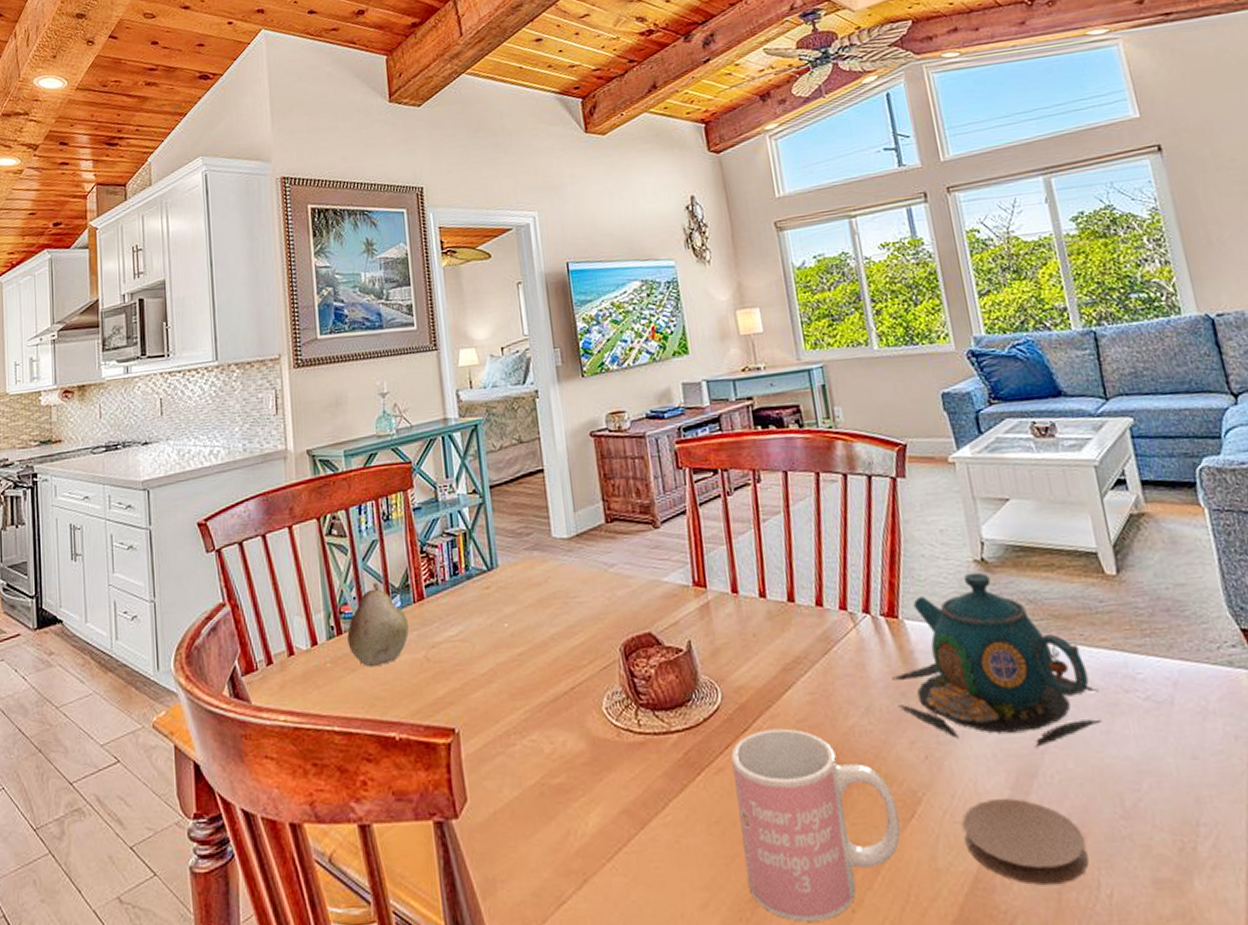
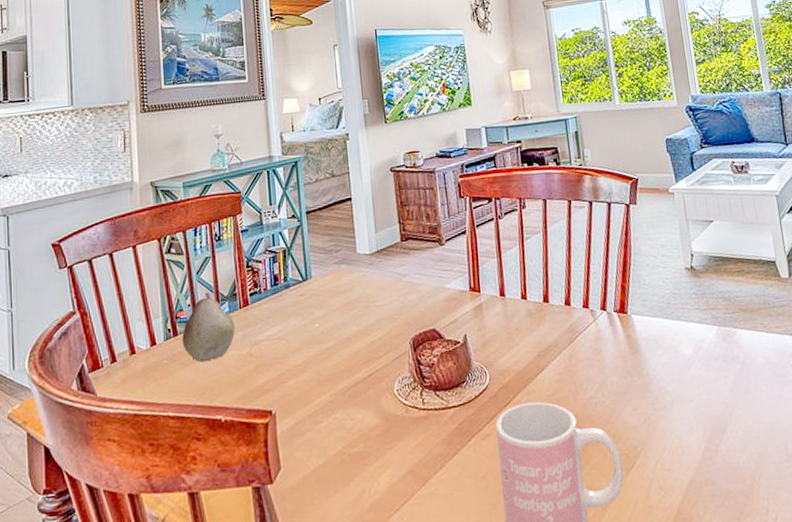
teapot: present [892,572,1103,748] -> none [621,277,775,410]
coaster: present [962,798,1089,886] -> none [670,449,761,515]

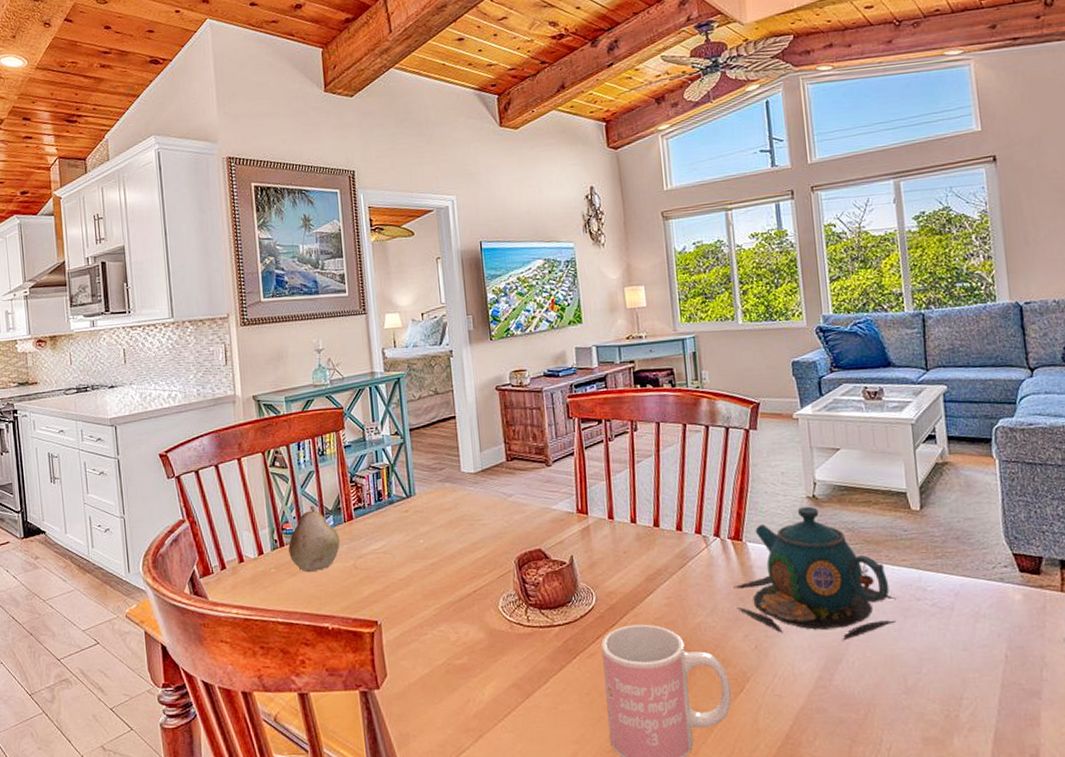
teapot: none [621,277,775,410] -> present [733,506,898,641]

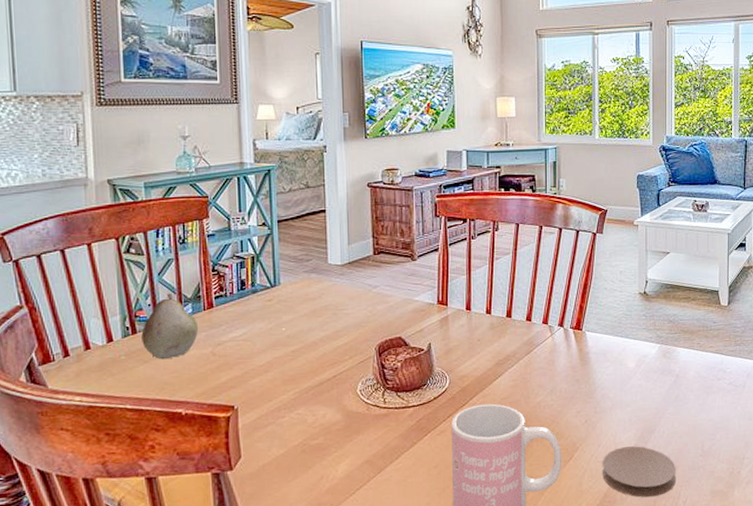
teapot: present [733,506,898,641] -> none [571,301,703,414]
coaster: none [780,678,875,742] -> present [602,446,676,498]

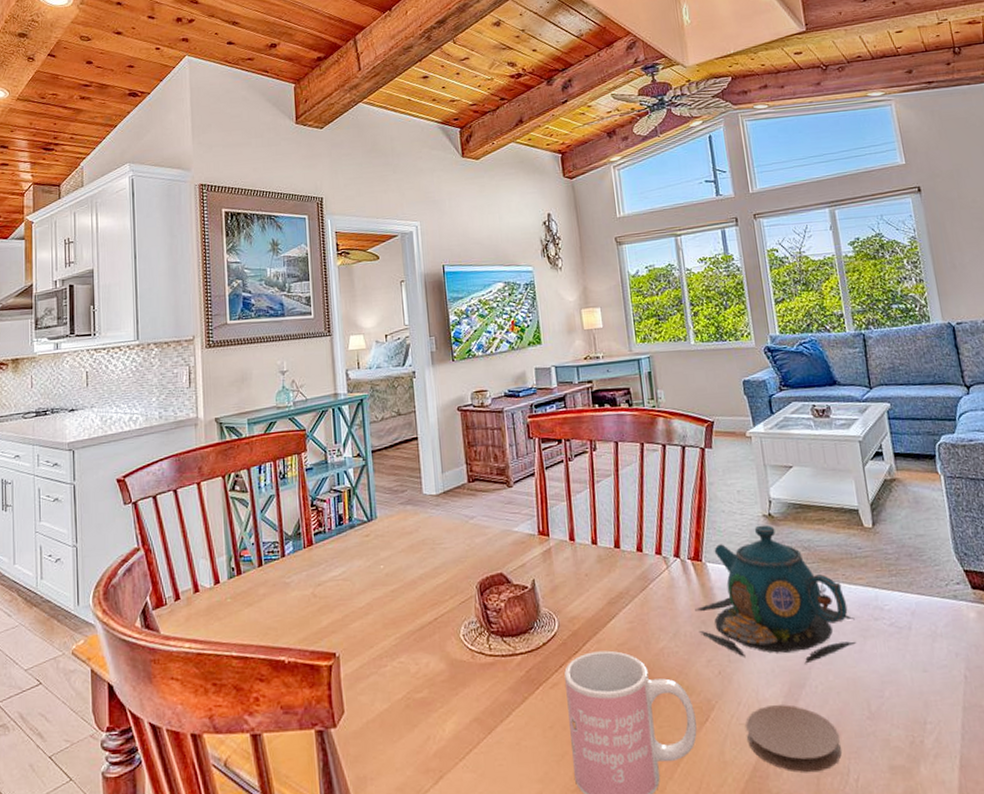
fruit: present [141,293,198,360] -> none [246,530,299,602]
teapot: none [571,301,703,414] -> present [695,525,857,664]

